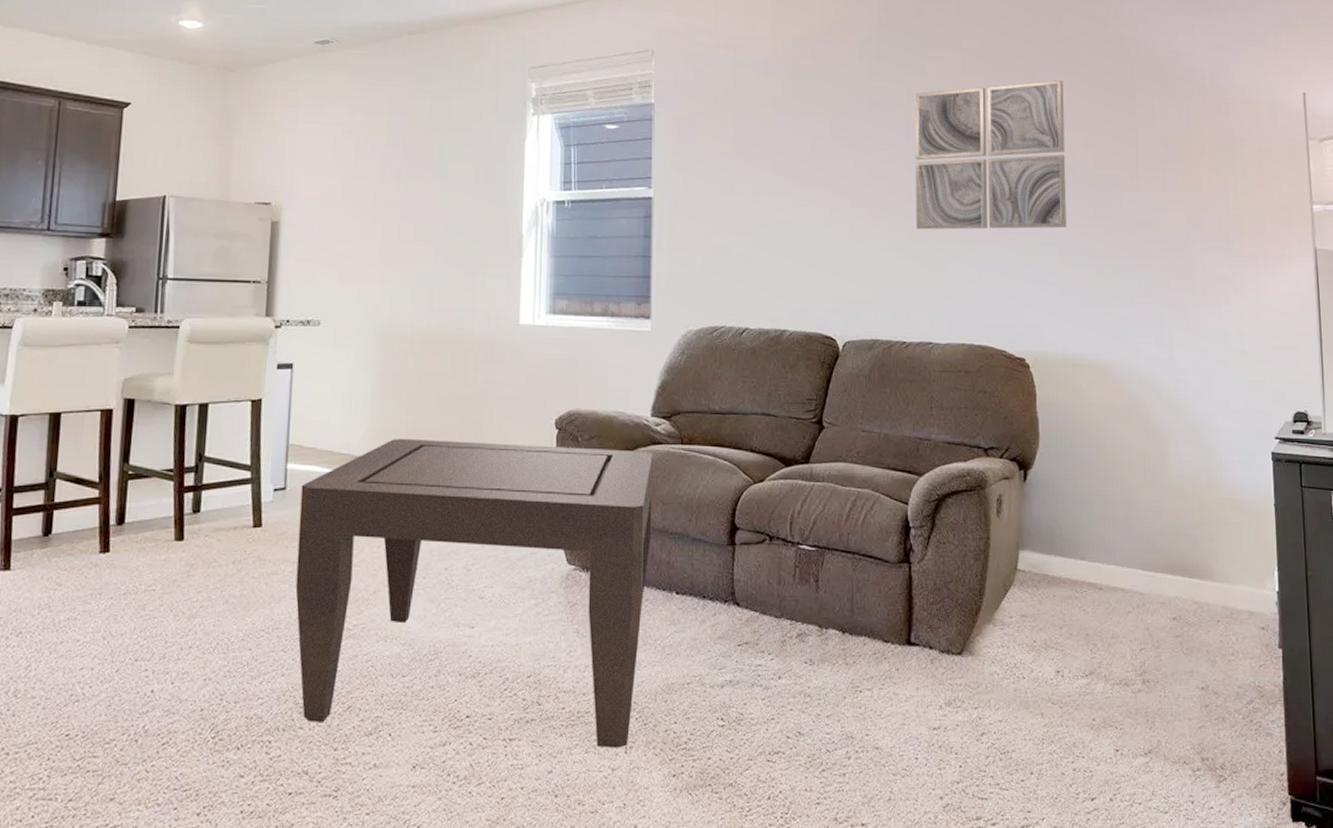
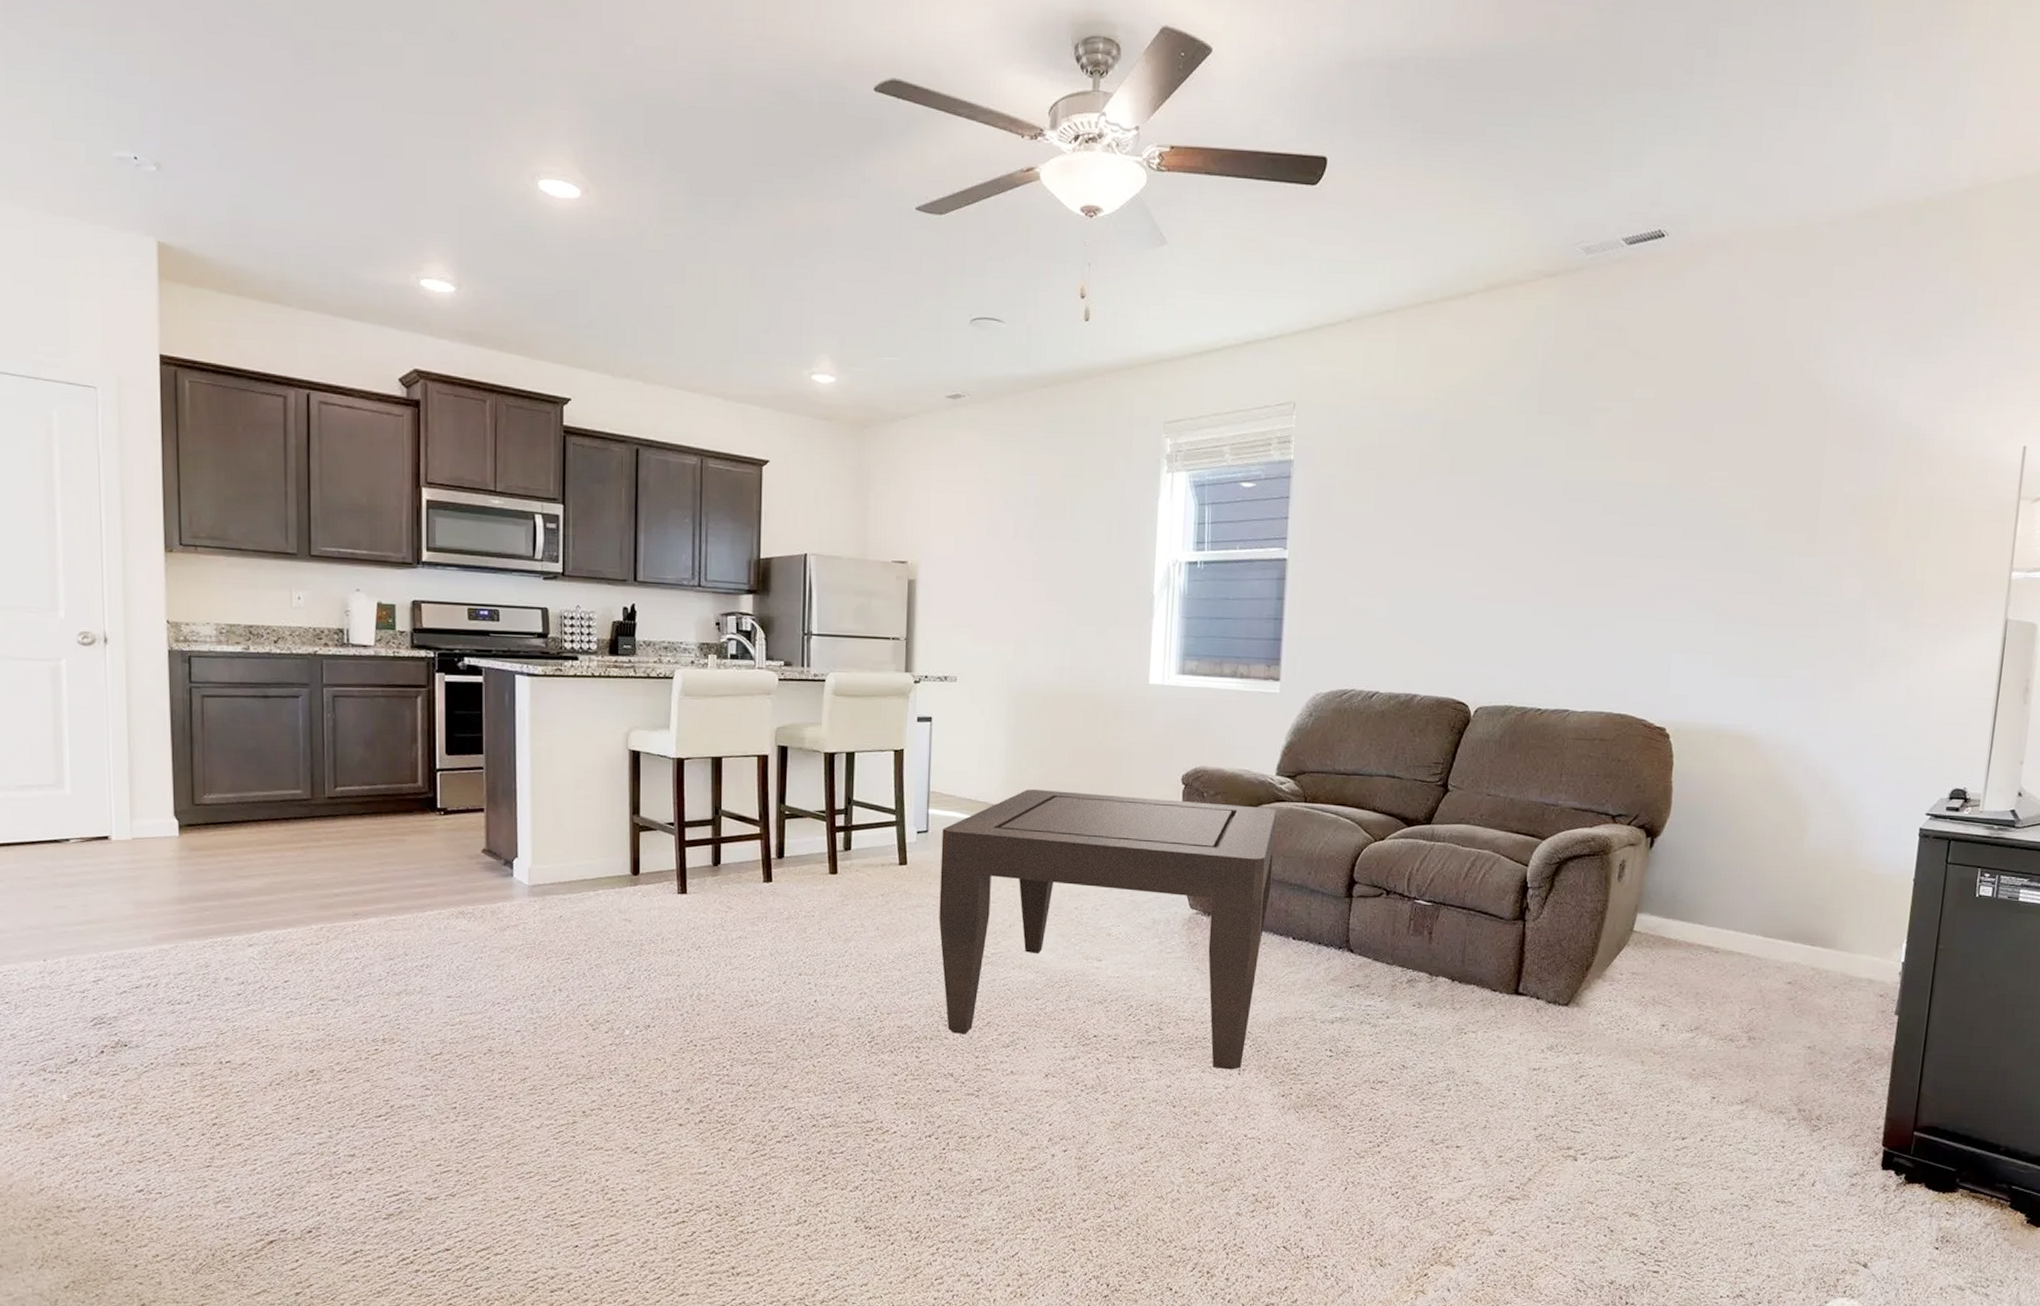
wall art: present [914,79,1067,230] -> none [1563,432,1744,595]

